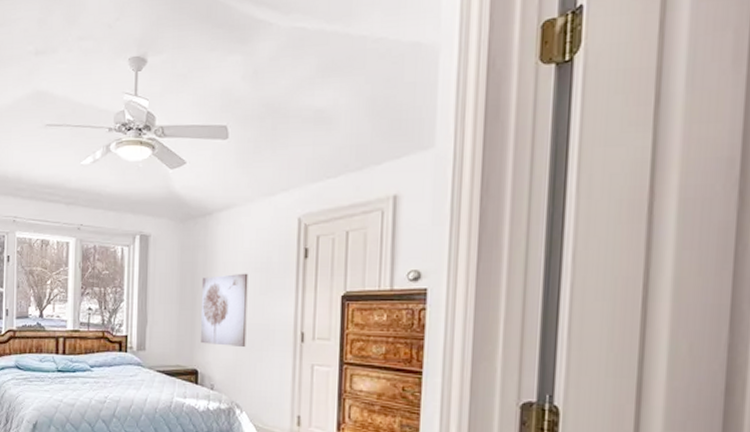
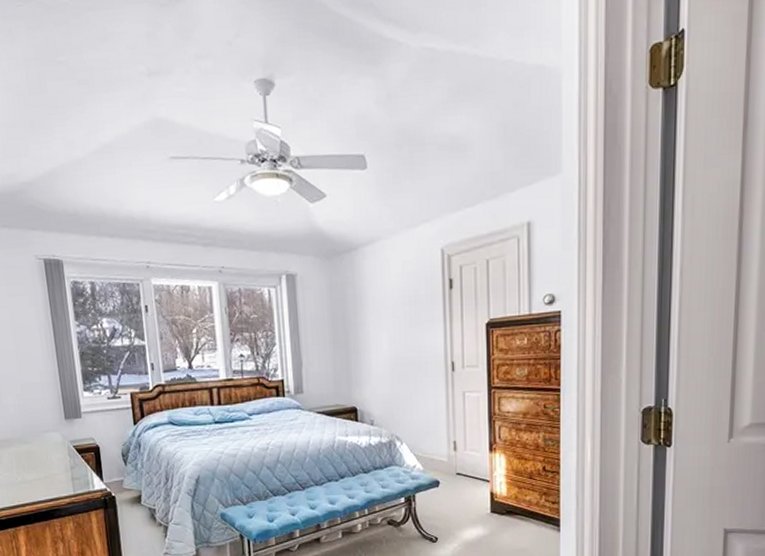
wall art: present [201,273,248,348] -> none [353,307,401,382]

